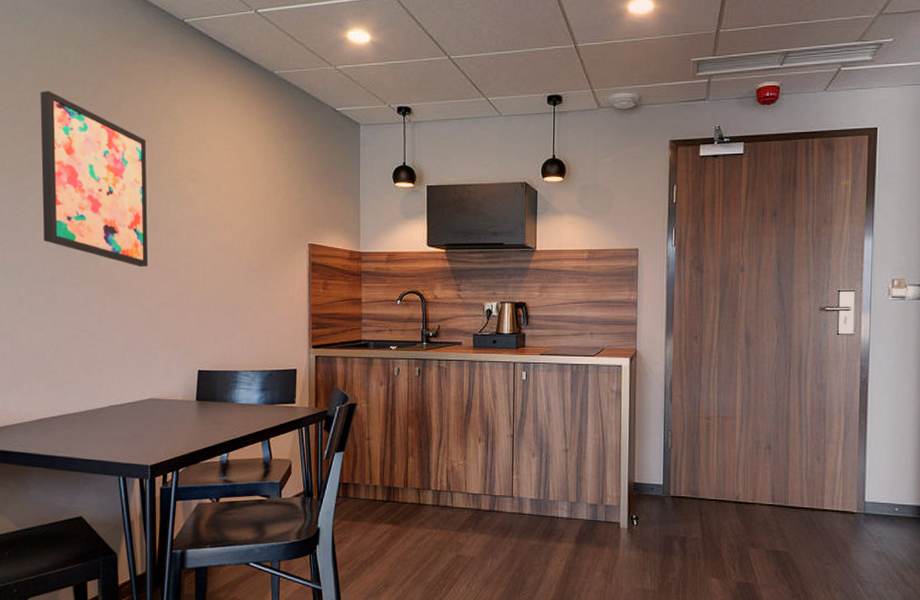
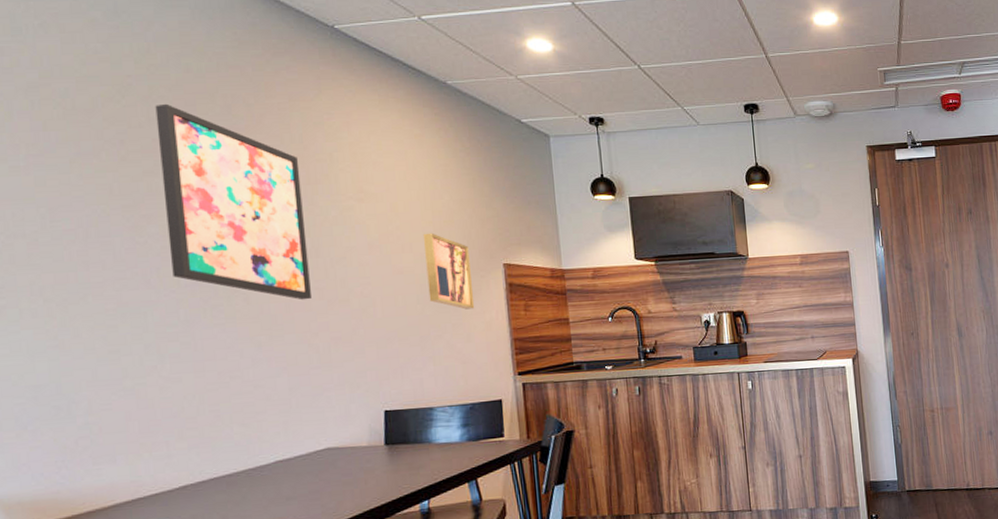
wall art: none [242,212,281,284] -> present [423,232,475,310]

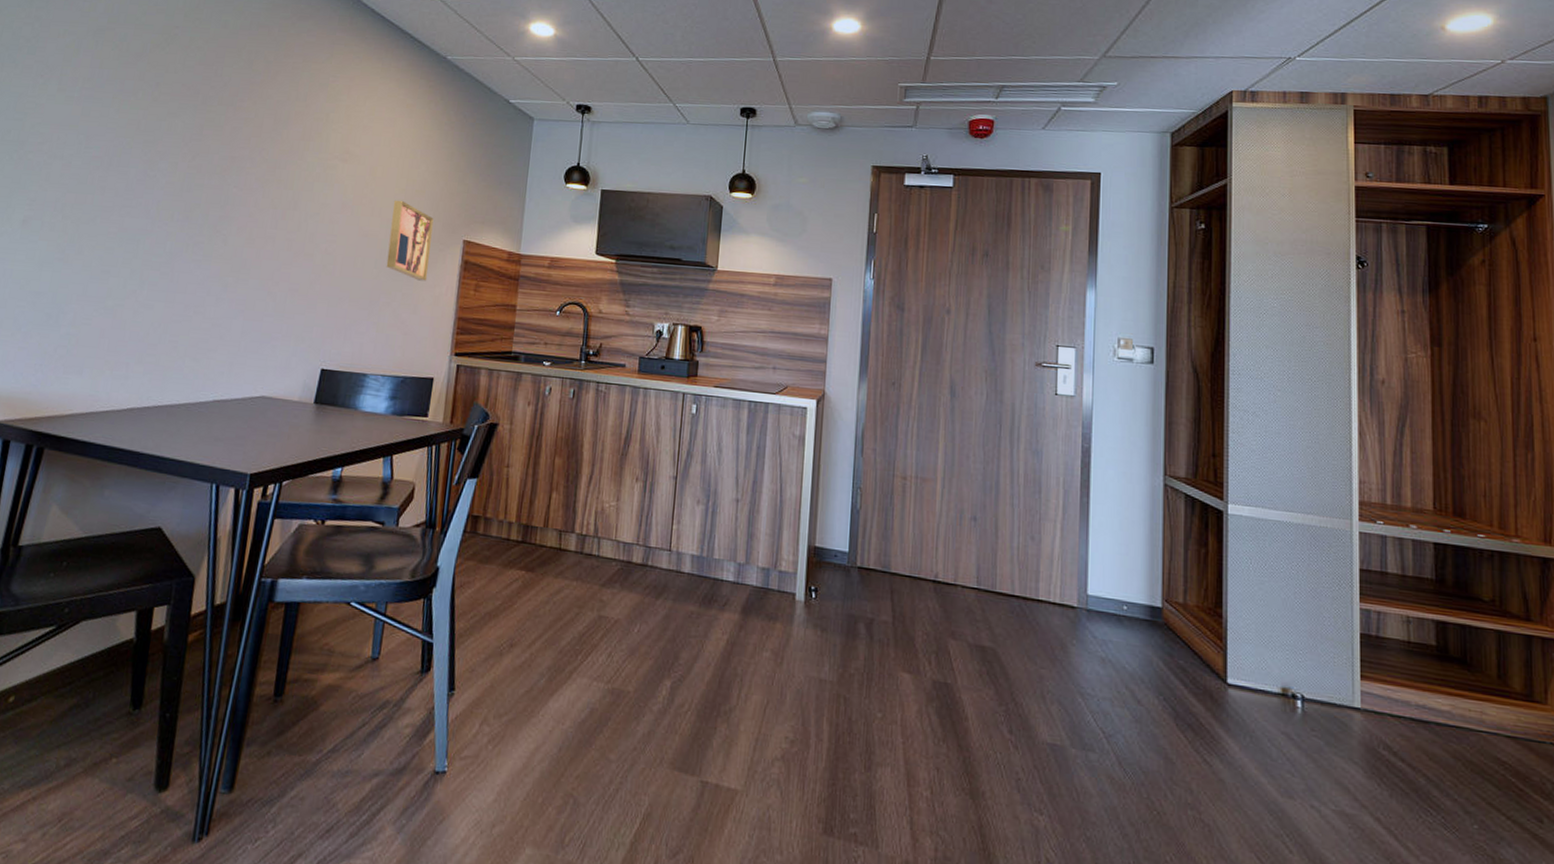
wall art: present [155,103,311,300] -> none [169,54,298,249]

